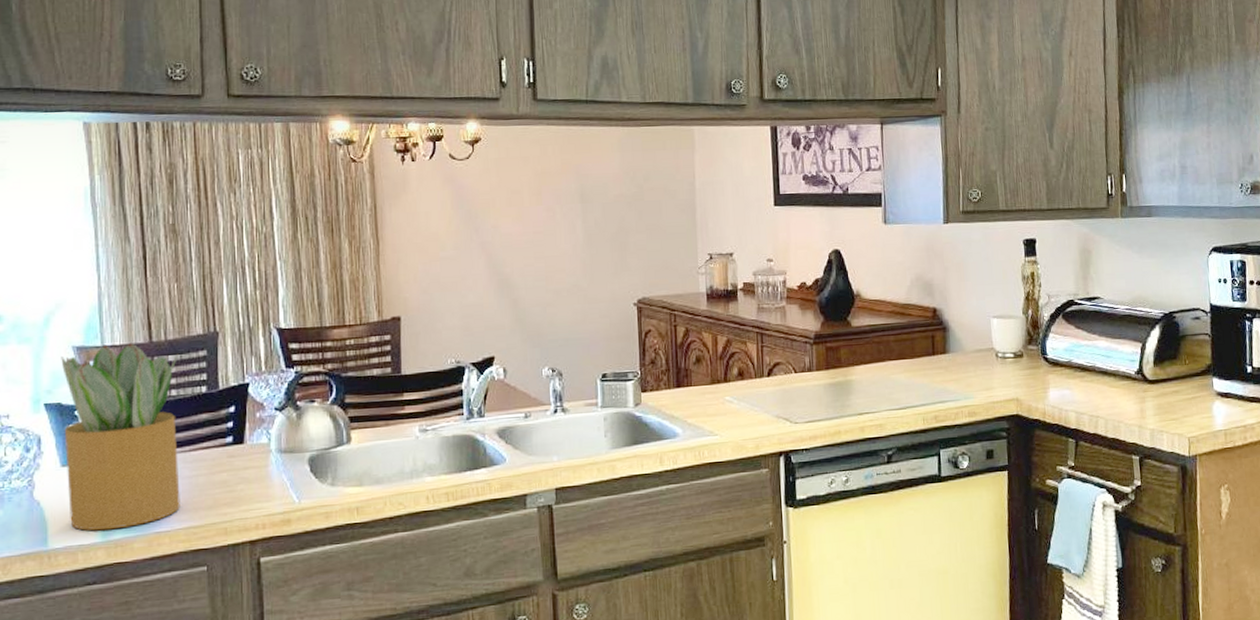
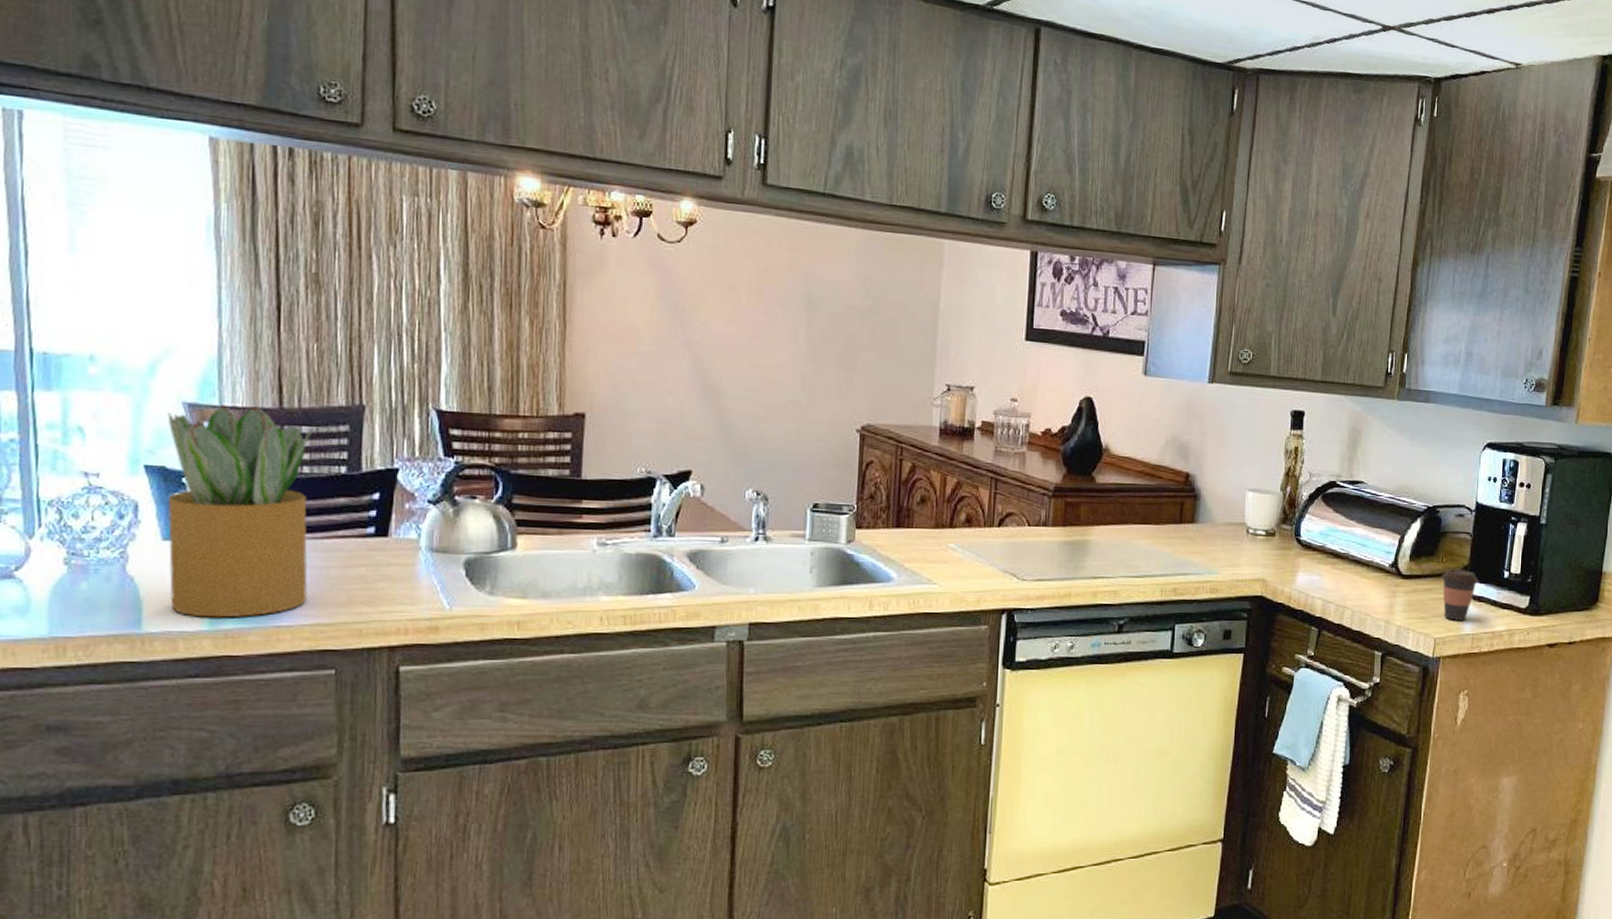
coffee cup: none [1186,369,1223,419] -> present [1441,568,1479,621]

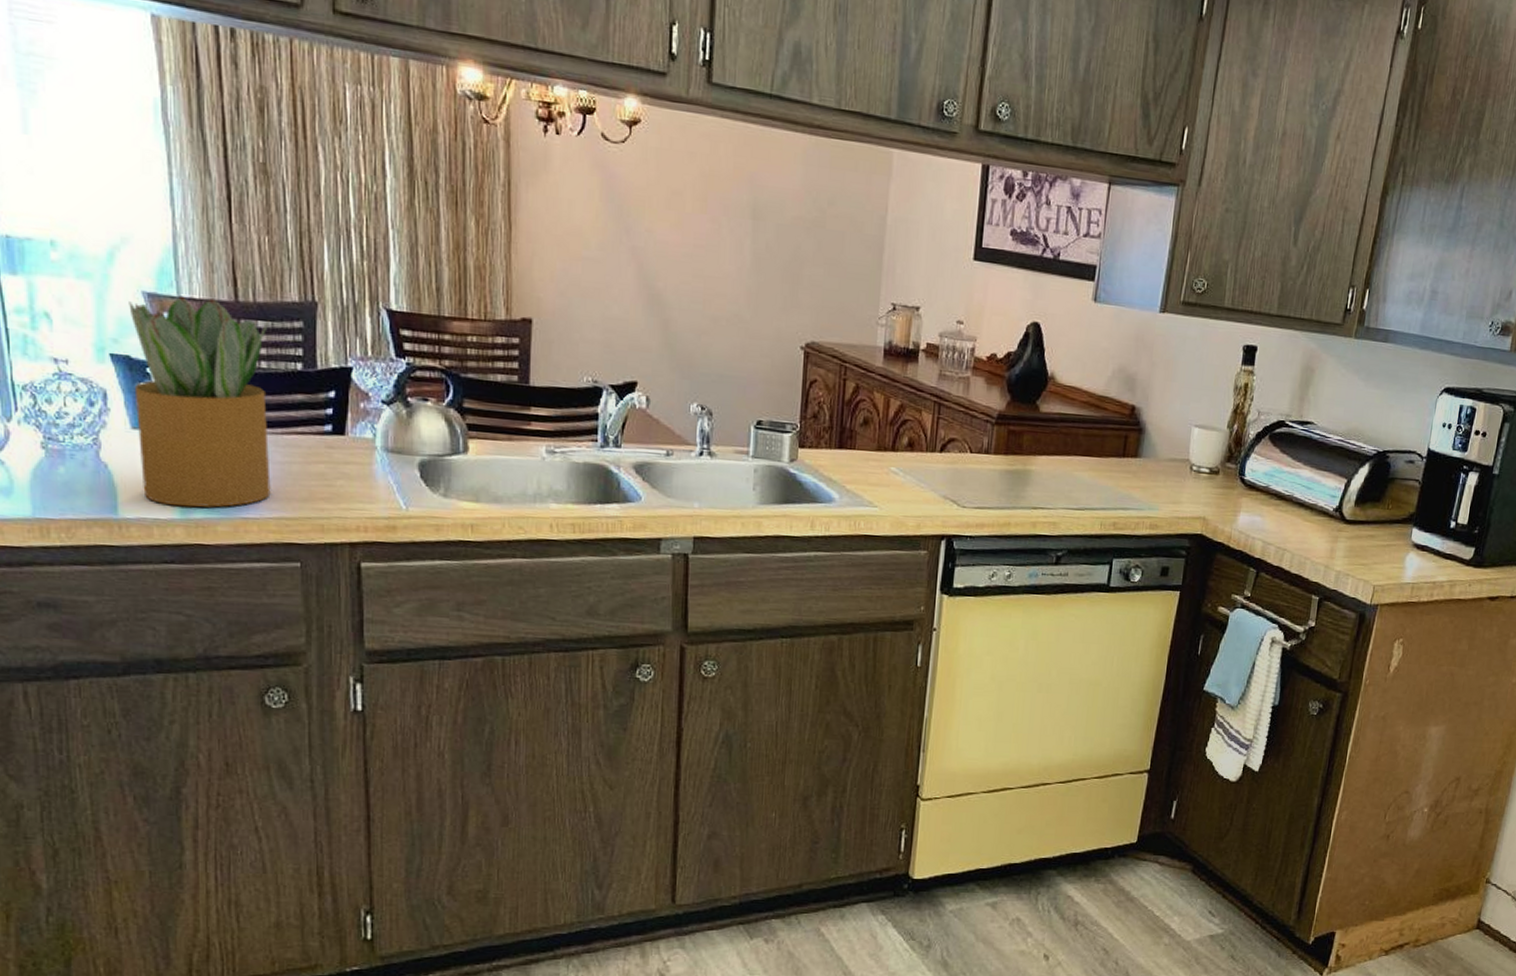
coffee cup: present [1441,568,1479,621] -> none [1385,516,1424,569]

